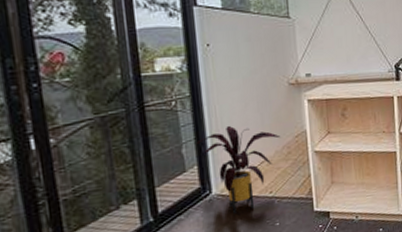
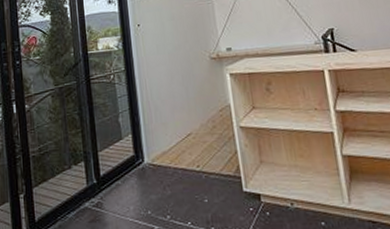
house plant: present [196,125,281,213] -> none [130,97,205,184]

